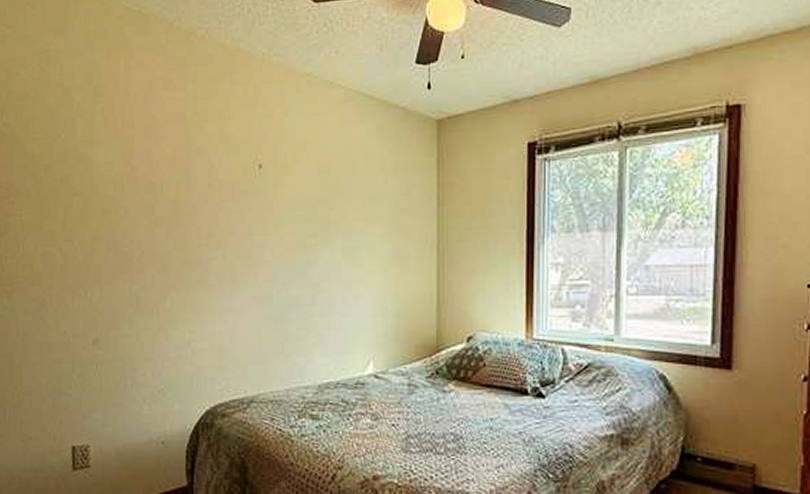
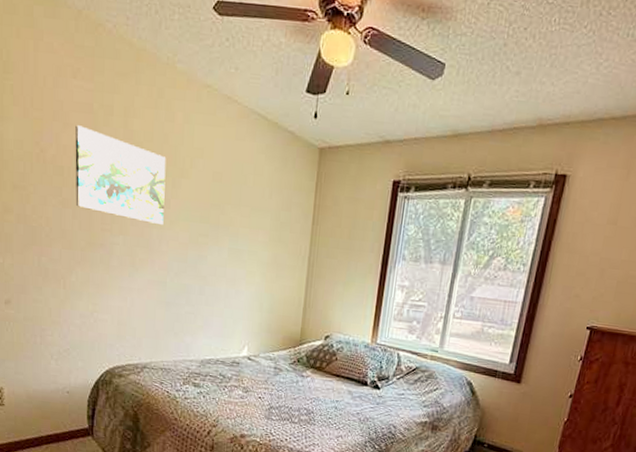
wall art: none [168,137,266,232] -> present [75,125,166,226]

